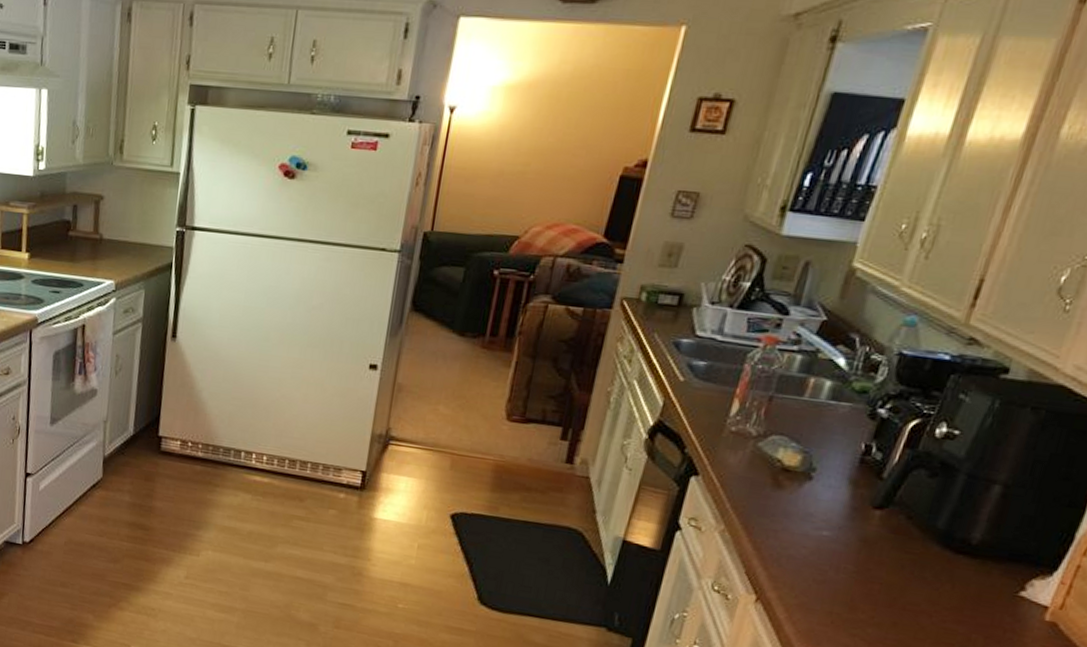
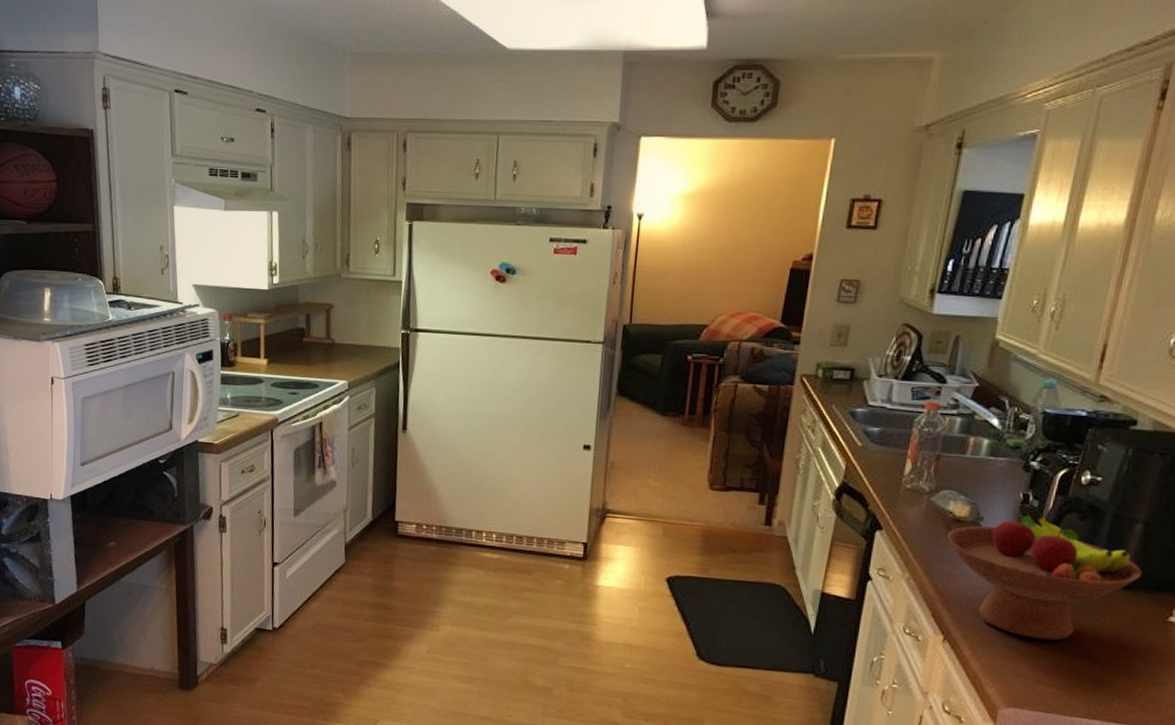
fruit bowl: none [772,458,995,609] -> present [947,506,1143,641]

